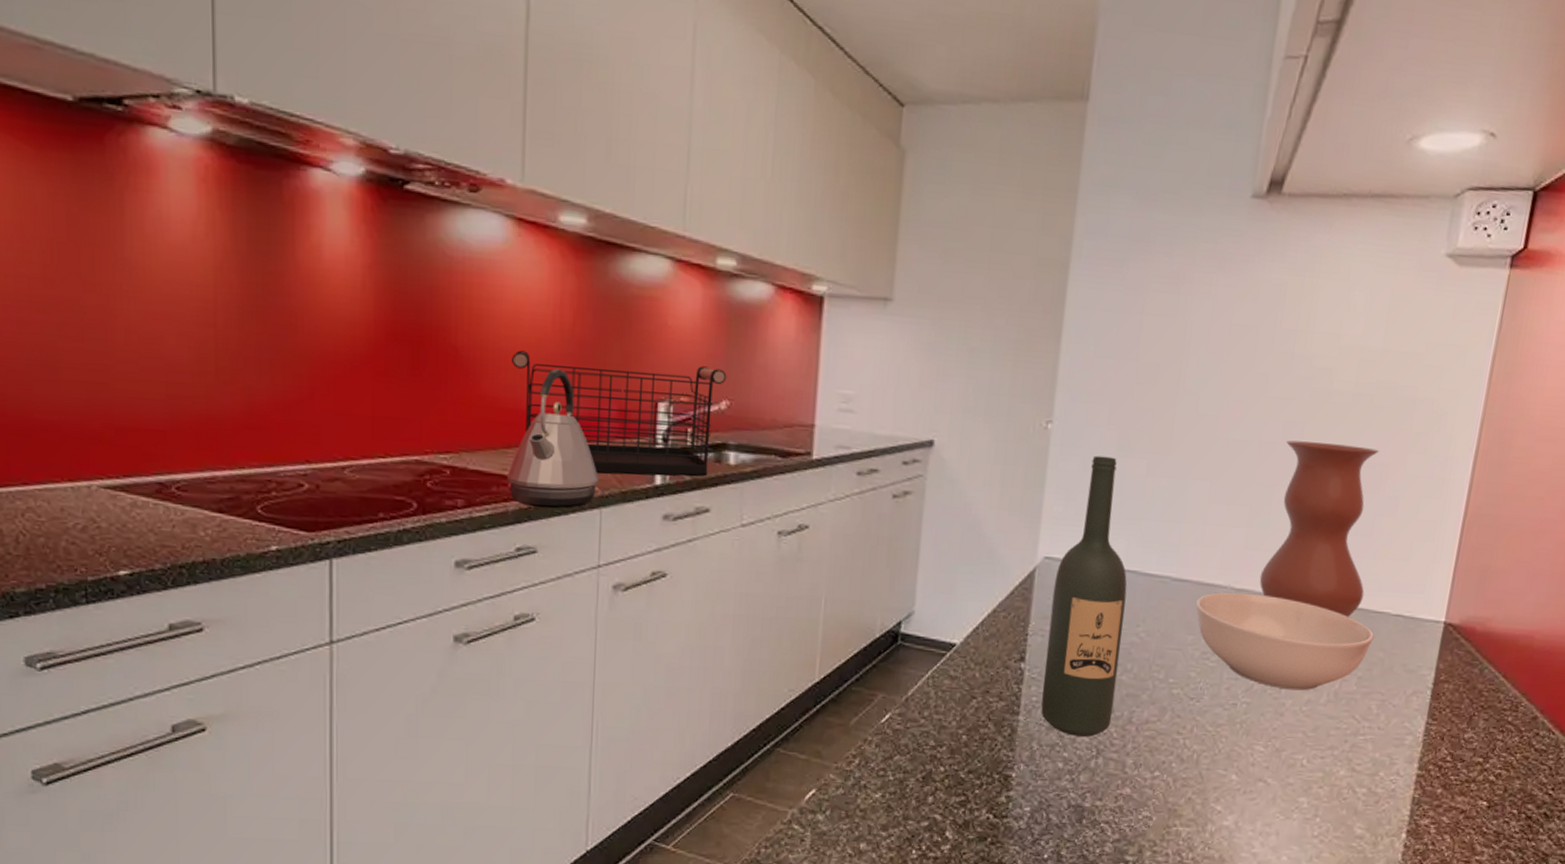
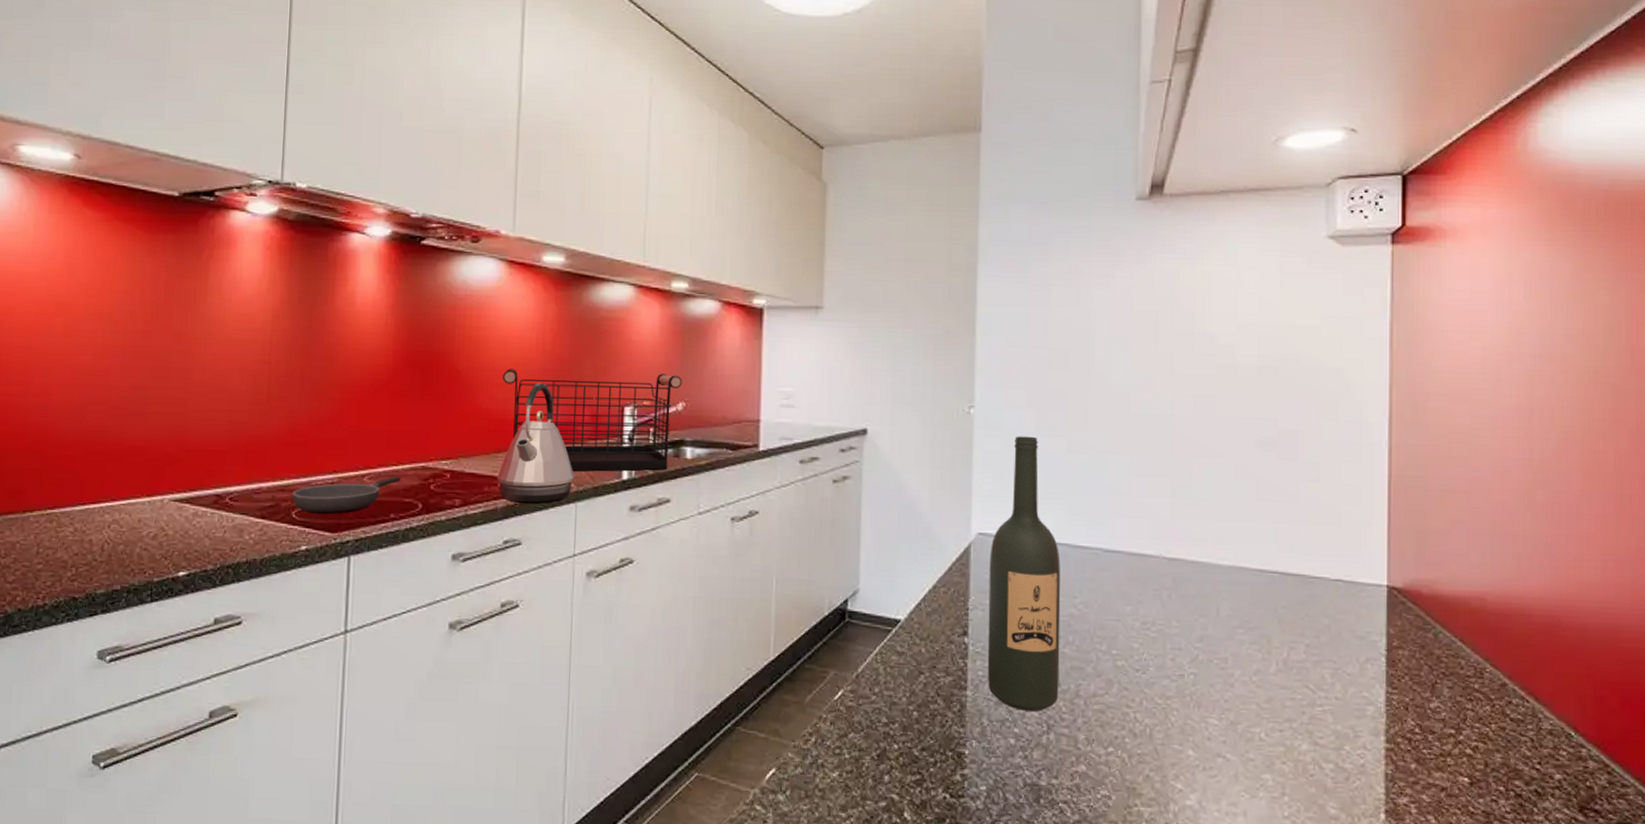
frying pan: none [255,470,390,511] -> present [292,476,401,514]
bowl: present [1195,592,1374,691] -> none [1129,561,1315,660]
vase: present [1259,440,1380,617] -> none [1190,413,1299,583]

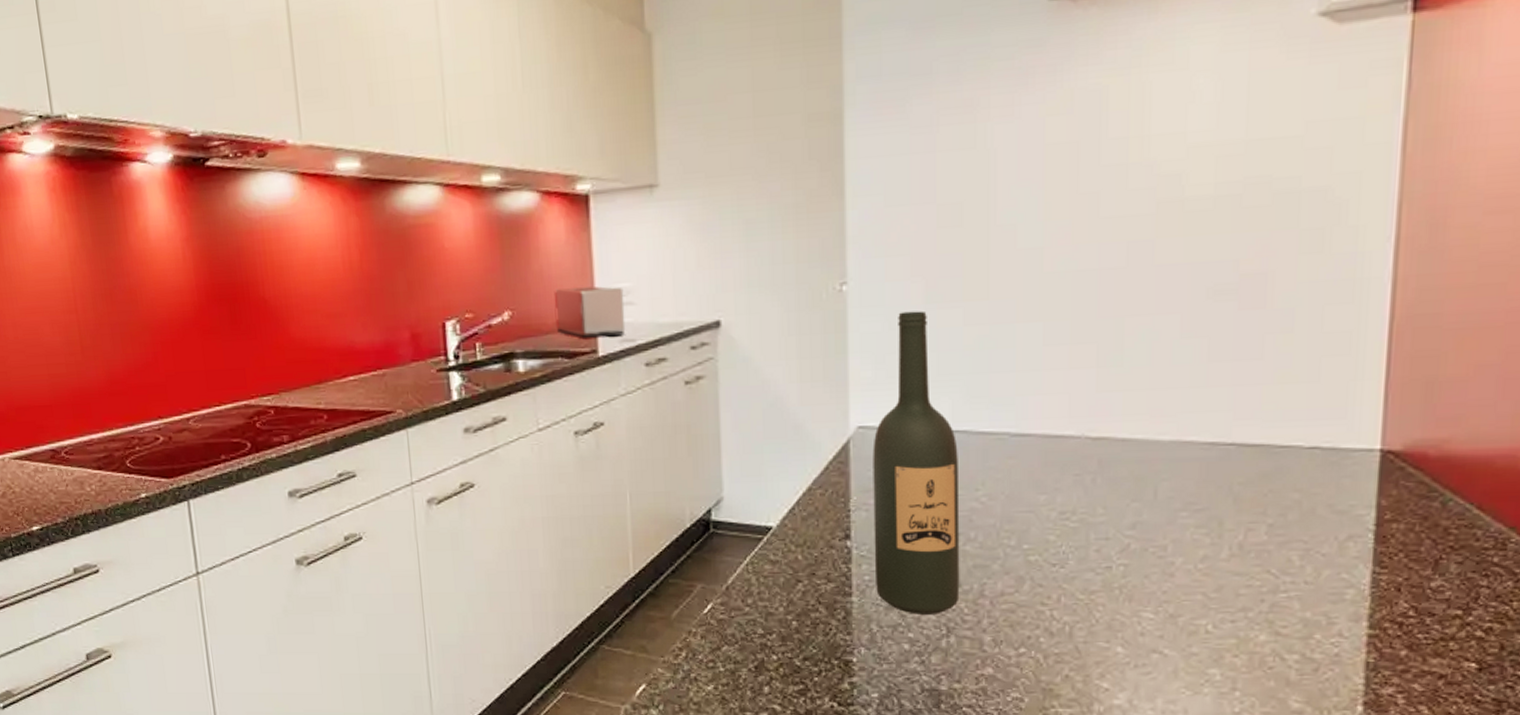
frying pan: present [292,476,401,514] -> none [122,417,226,461]
kettle: present [497,382,574,504] -> none [322,304,402,435]
dish rack: present [503,369,683,472] -> none [312,281,506,397]
toaster: none [723,387,786,435] -> present [553,285,626,340]

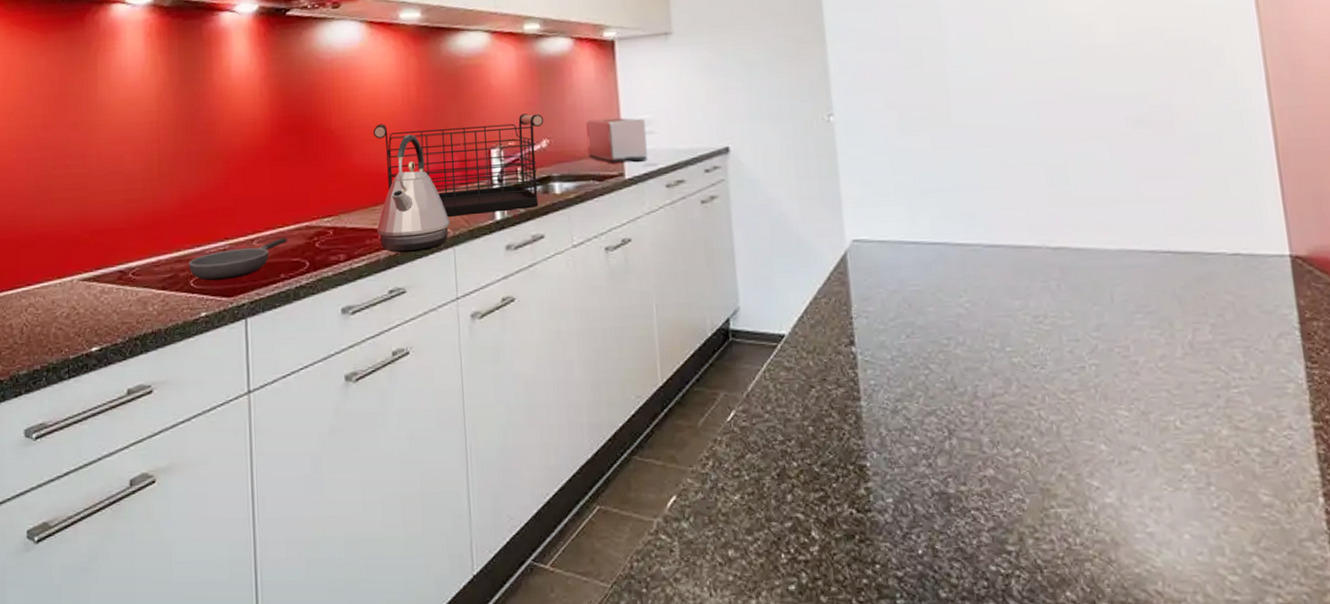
frying pan: none [122,417,226,461] -> present [188,237,288,281]
dish rack: none [312,281,506,397] -> present [373,113,544,218]
kettle: none [322,304,402,435] -> present [377,134,450,253]
wine bottle: present [872,311,960,615] -> none [867,138,957,417]

